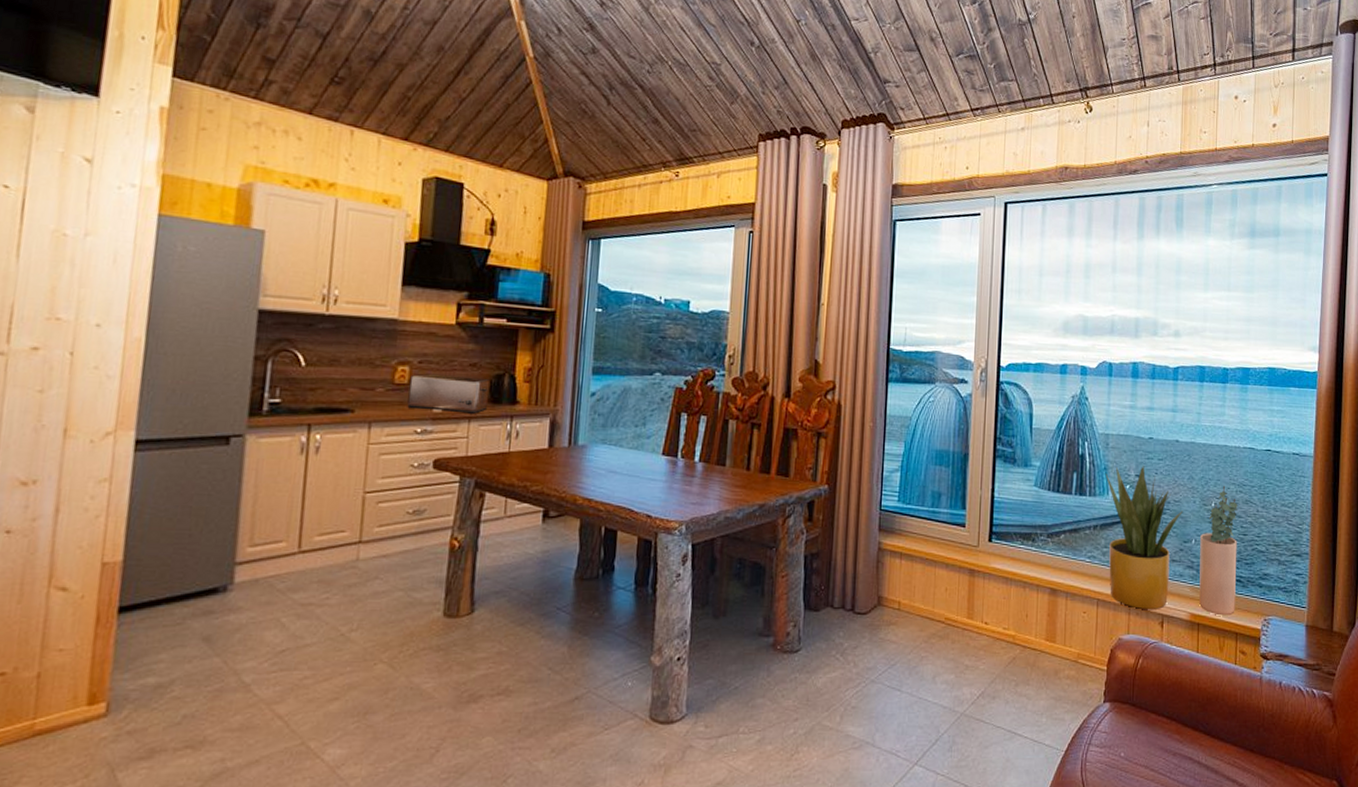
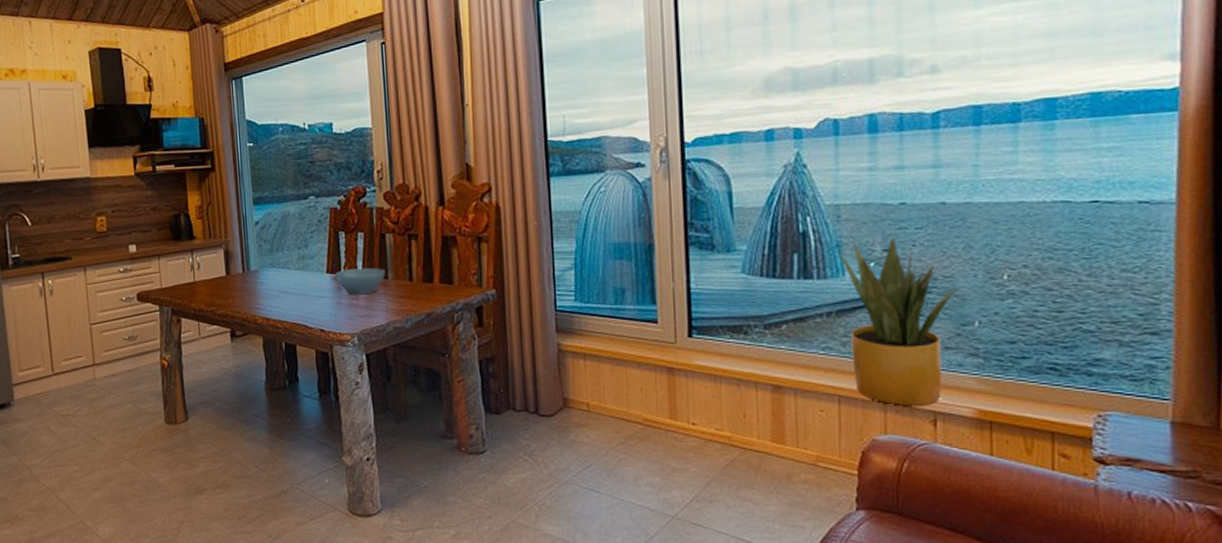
toaster: present [407,373,491,414] -> none [108,219,172,252]
bowl: none [671,452,724,481] -> present [336,267,386,295]
vase: present [1199,485,1238,616] -> none [987,252,1049,412]

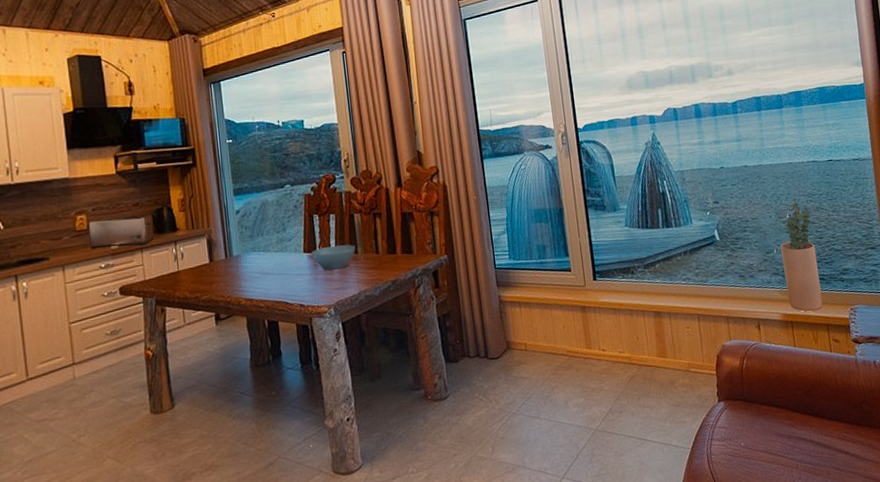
toaster: none [108,219,172,252] -> present [88,214,155,249]
planter: present [838,238,957,407] -> none [686,193,761,318]
vase: none [987,252,1049,412] -> present [780,198,823,312]

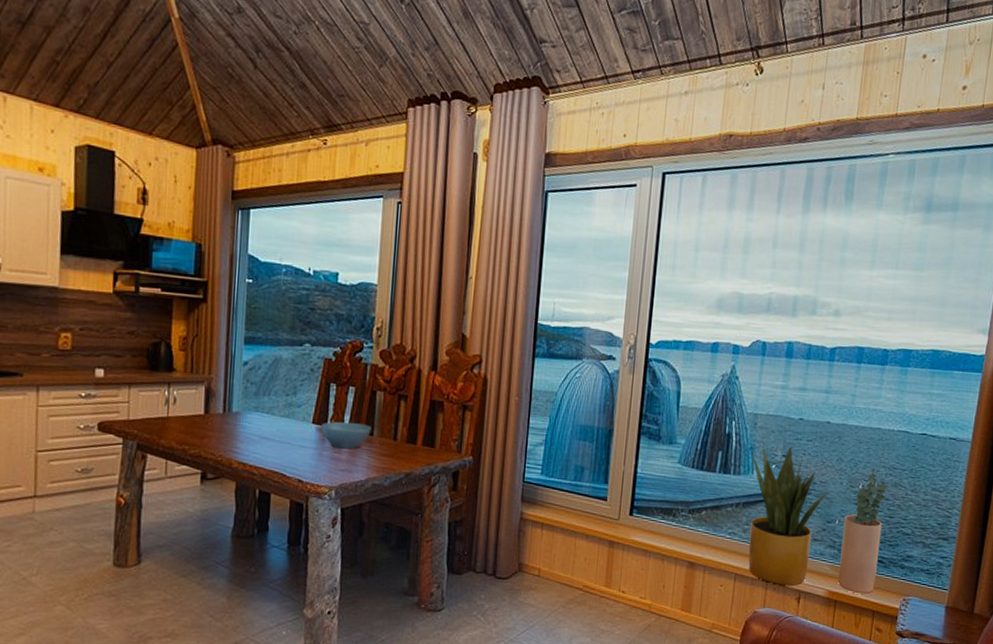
toaster: present [88,214,155,249] -> none [71,340,148,380]
planter: none [686,193,761,318] -> present [748,446,828,586]

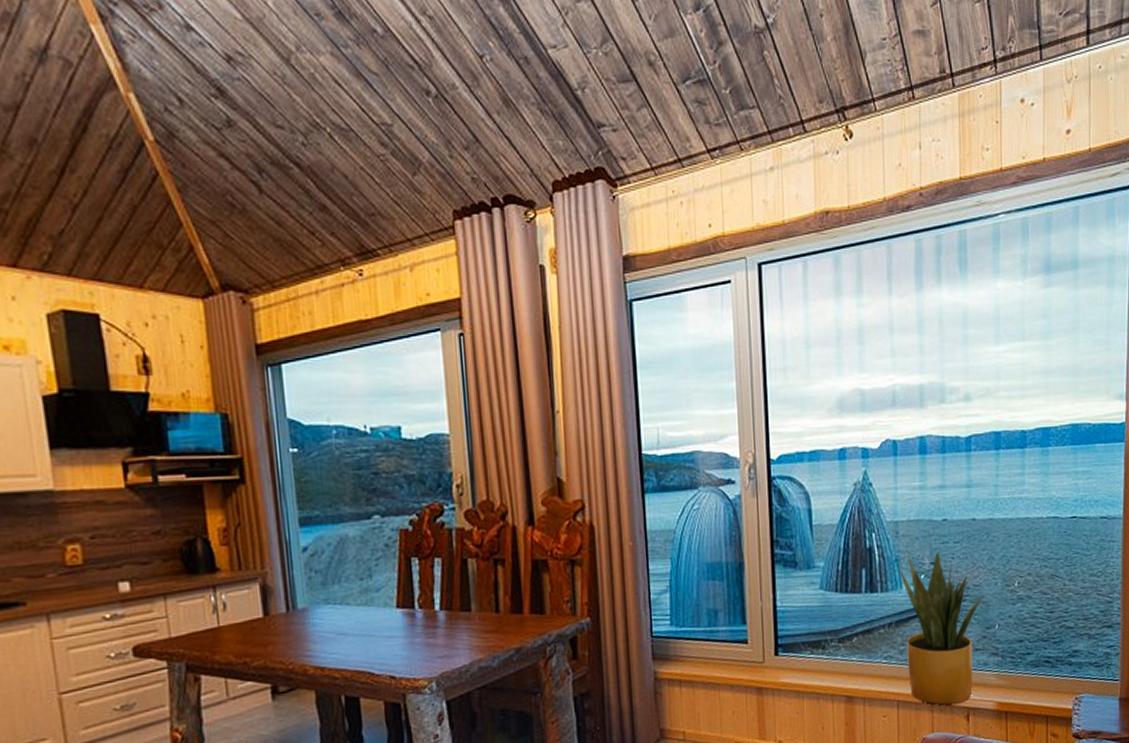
bowl: present [321,421,371,449] -> none [408,599,468,633]
vase: present [838,468,886,595] -> none [1004,561,1045,701]

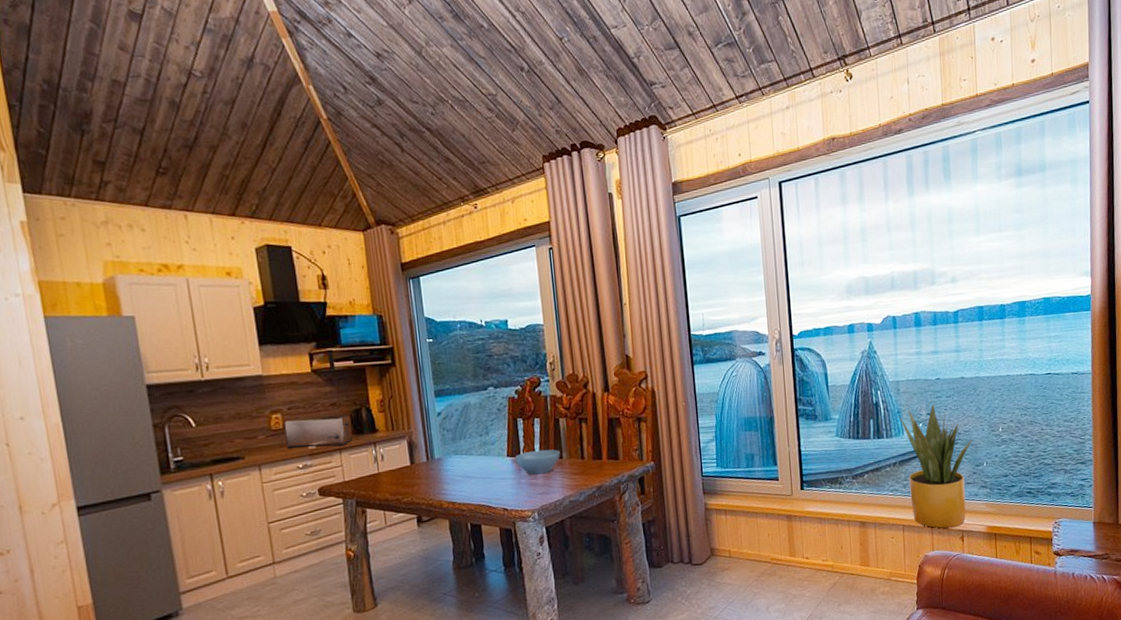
toaster: none [84,546,184,593] -> present [283,414,353,449]
bowl: none [408,599,468,633] -> present [516,449,561,475]

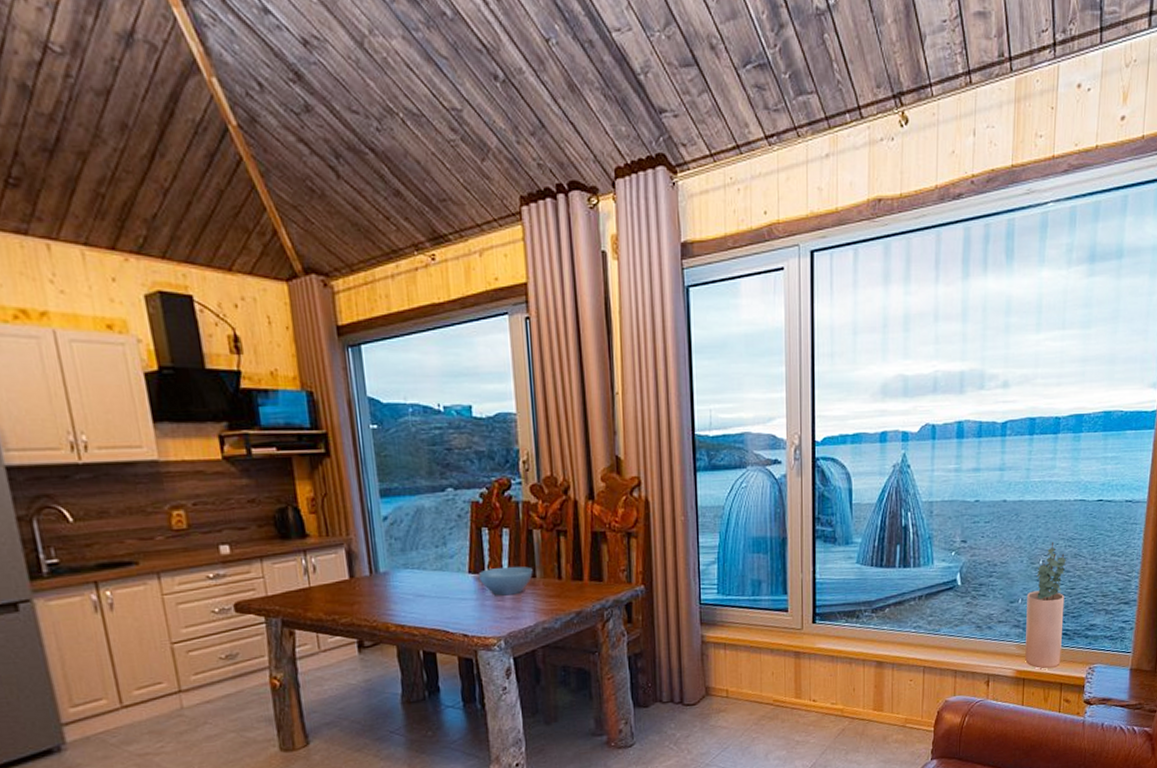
toaster: present [283,414,353,449] -> none [188,514,278,555]
planter: present [899,404,973,529] -> none [929,530,1009,672]
vase: none [991,411,1028,525] -> present [1025,541,1066,669]

